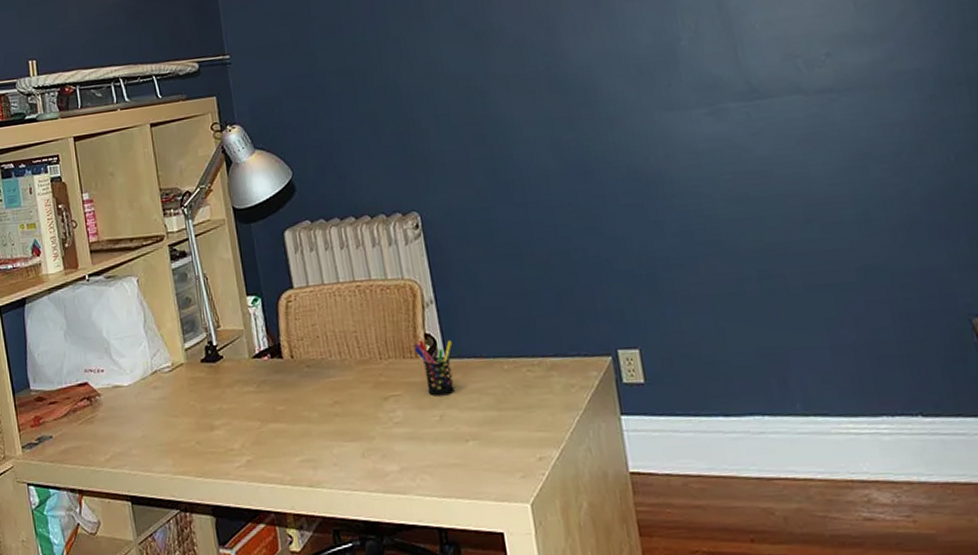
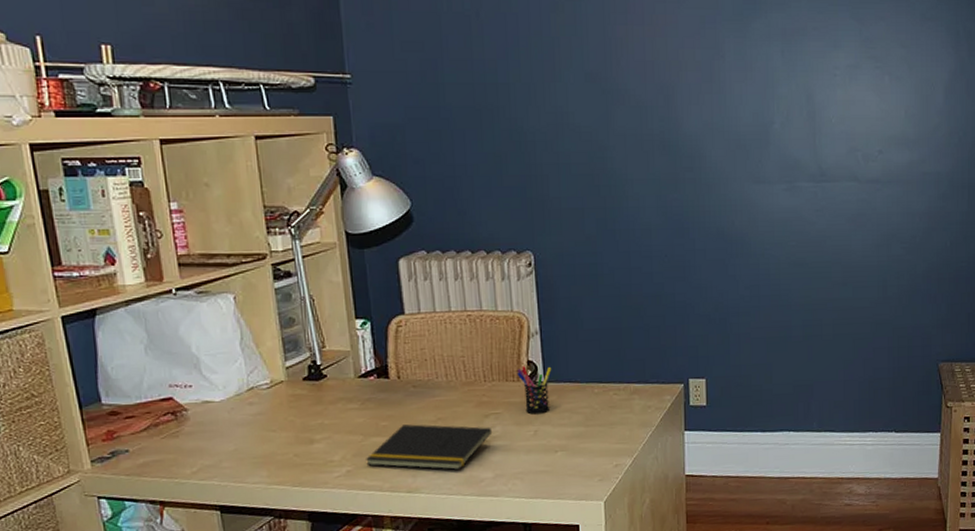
notepad: none [265,408,394,461] -> present [366,424,493,470]

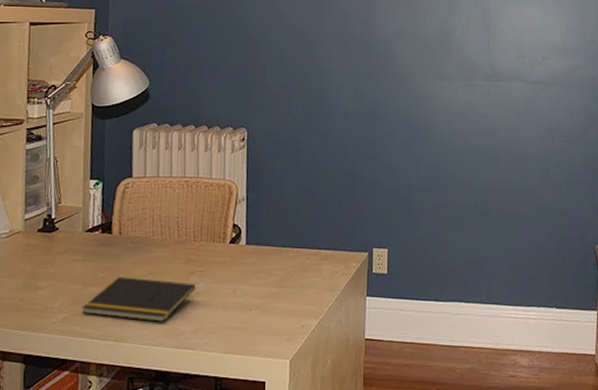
pen holder: present [517,366,552,414] -> none [223,229,254,274]

